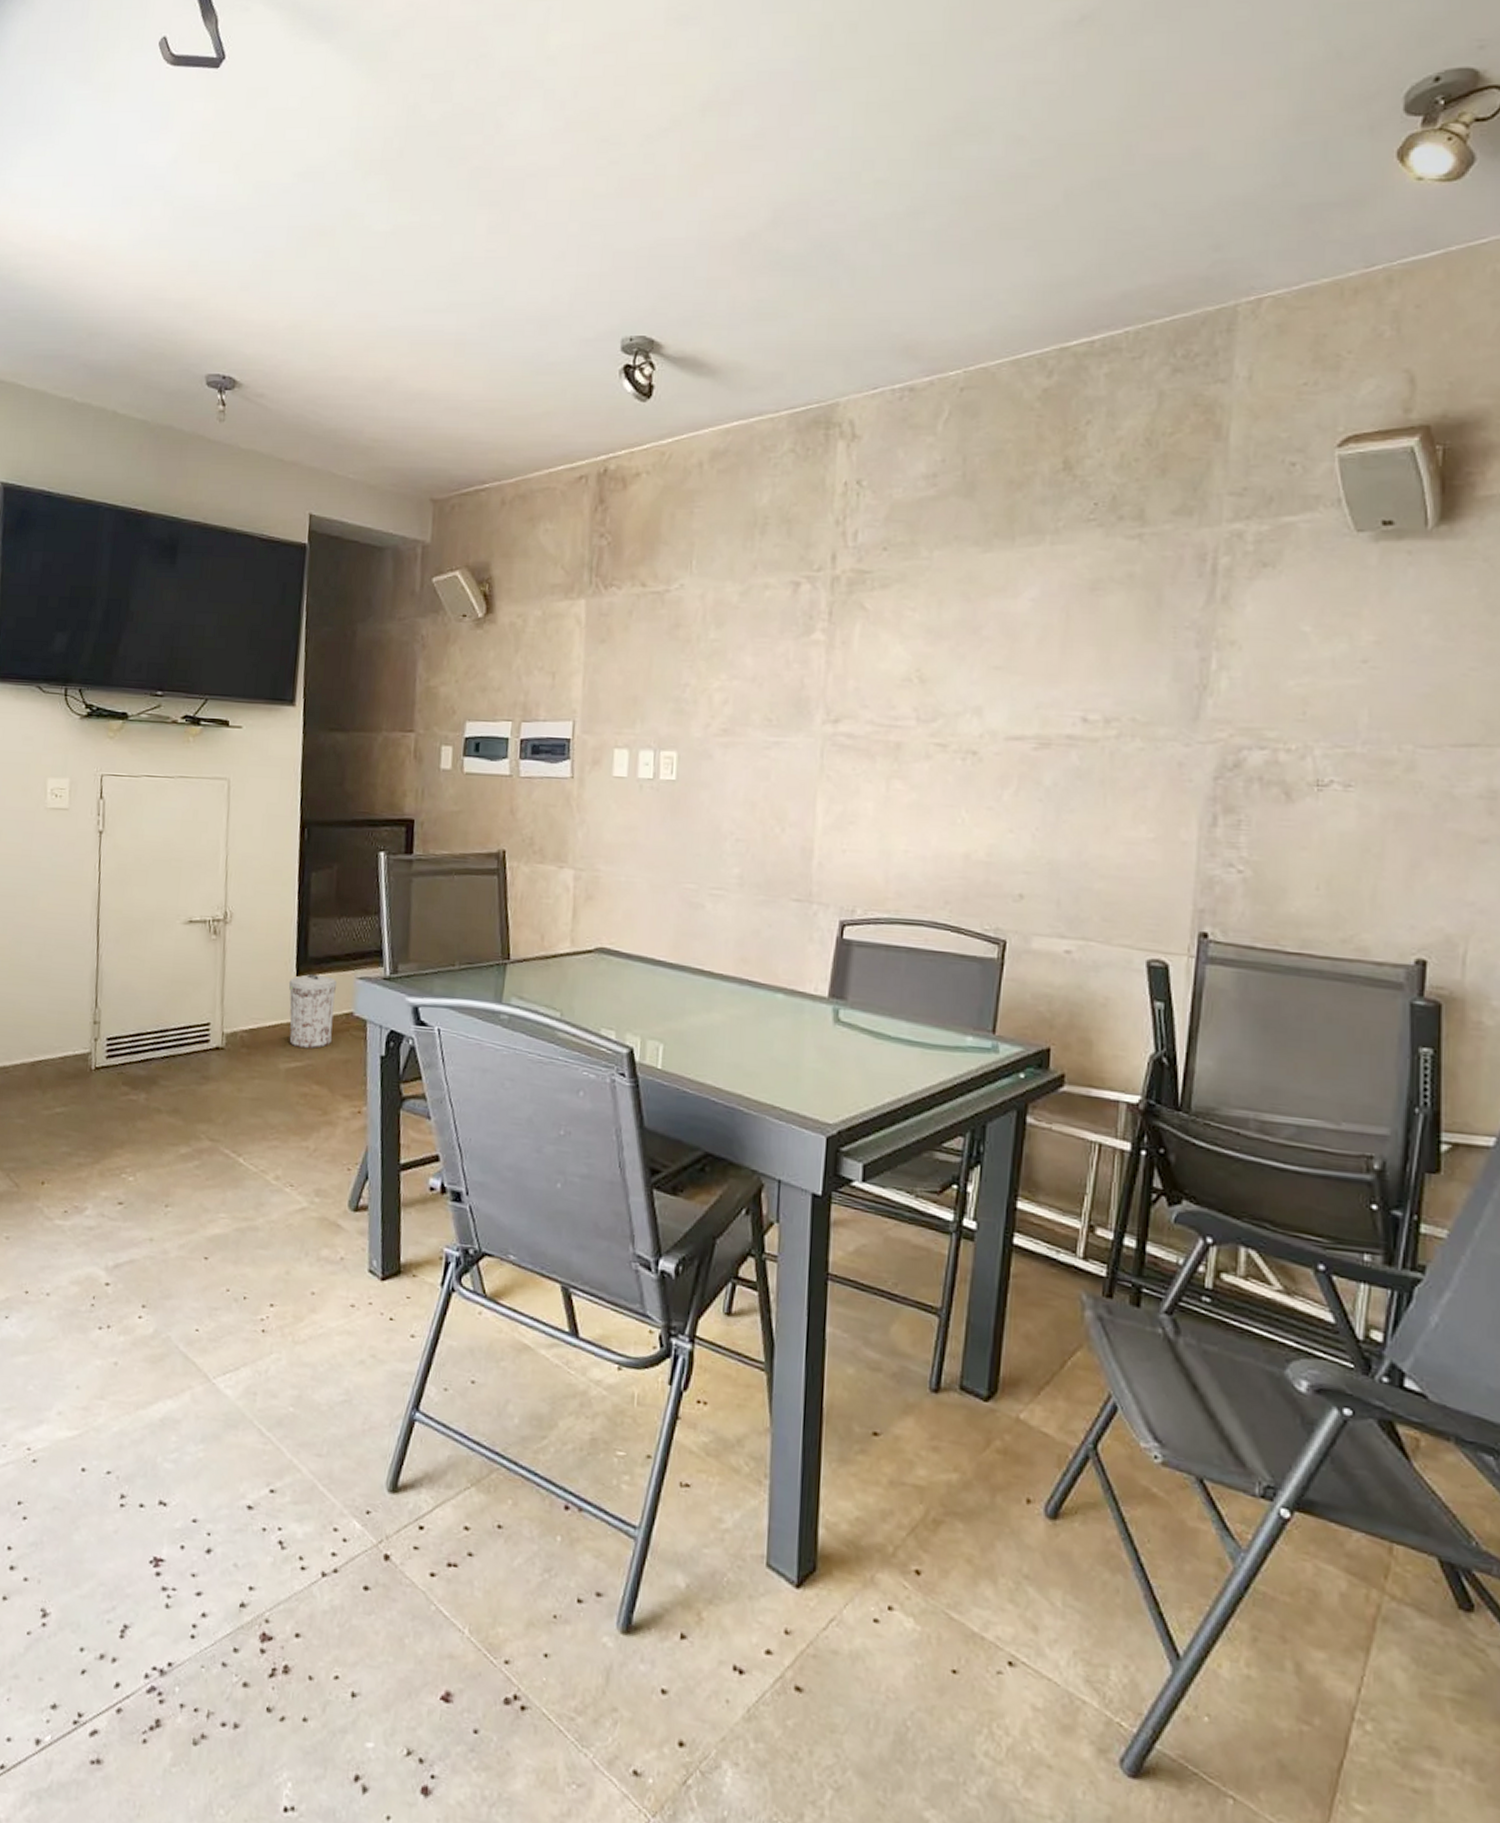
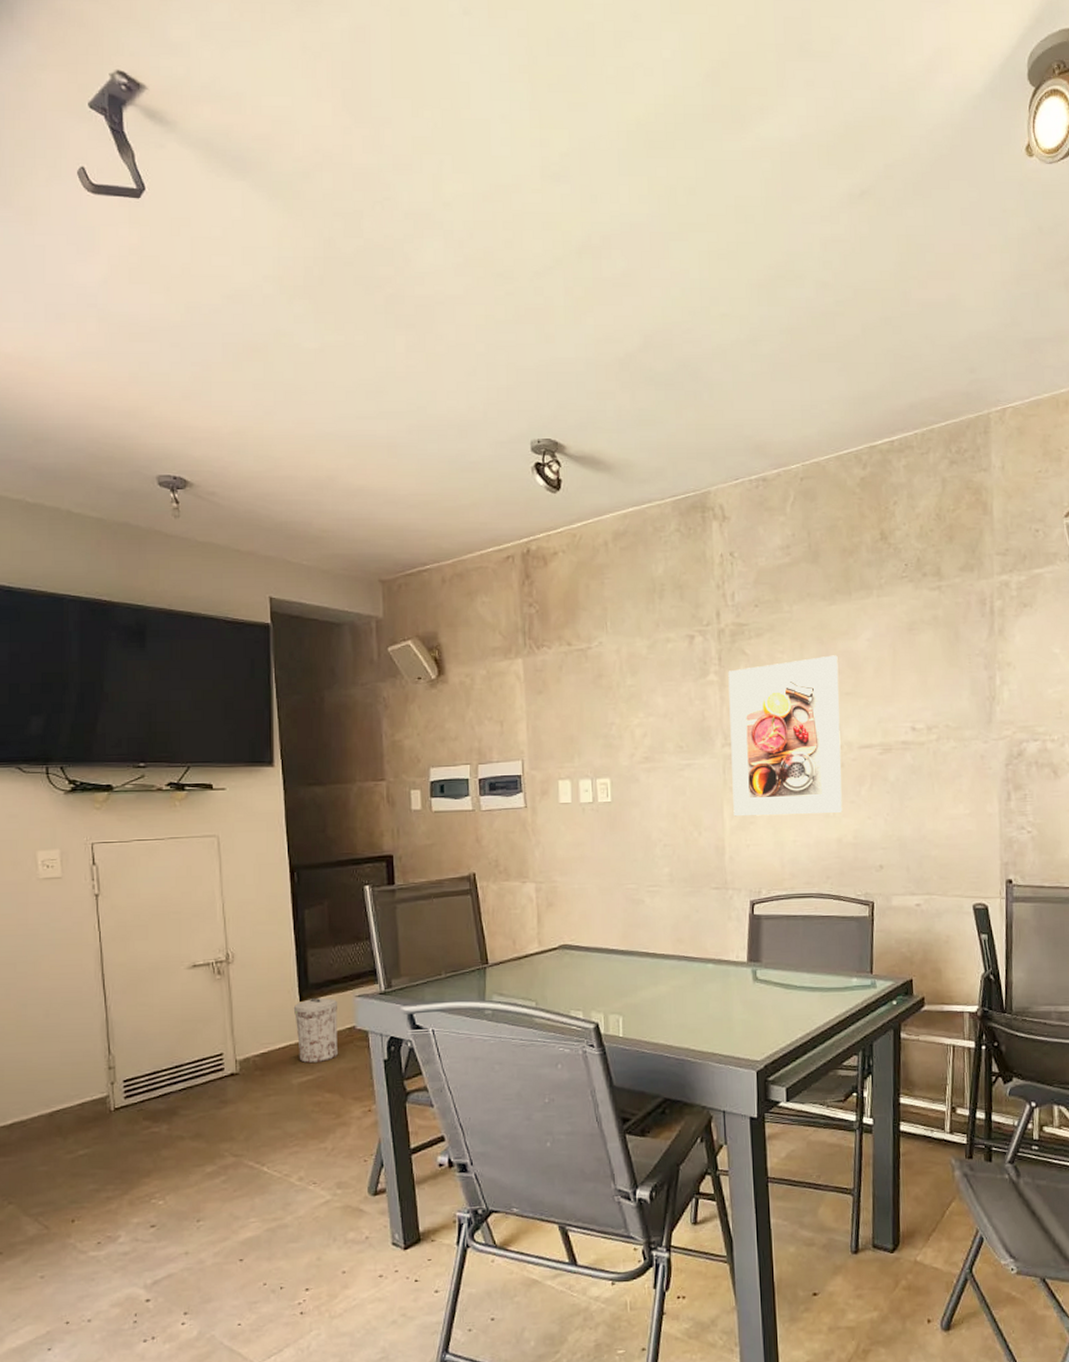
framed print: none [829,617,988,822] -> present [728,655,843,817]

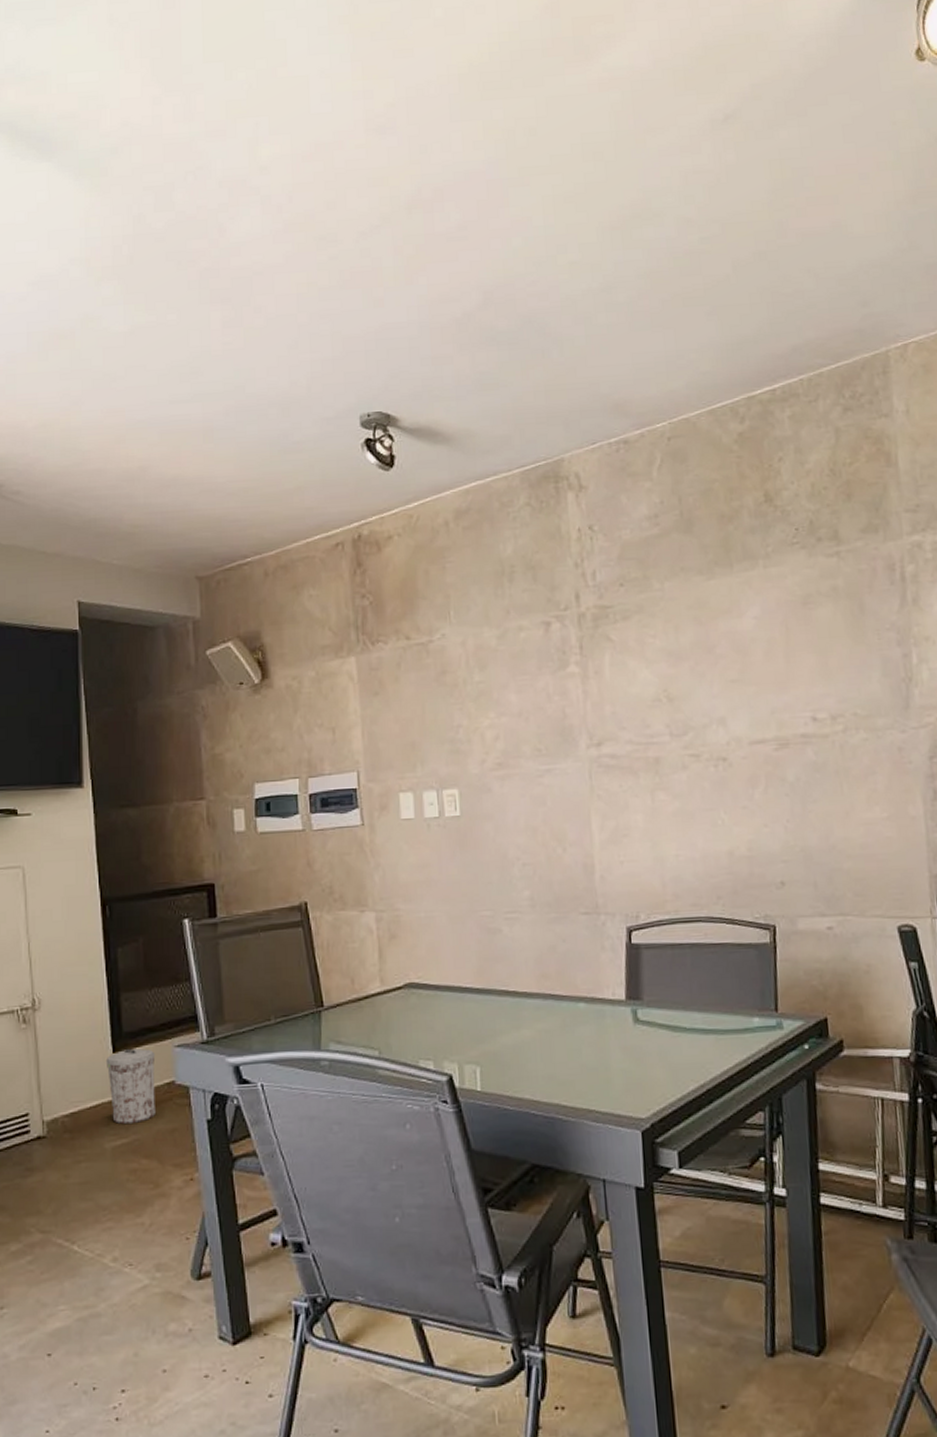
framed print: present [728,655,843,817] -> none [591,637,733,829]

